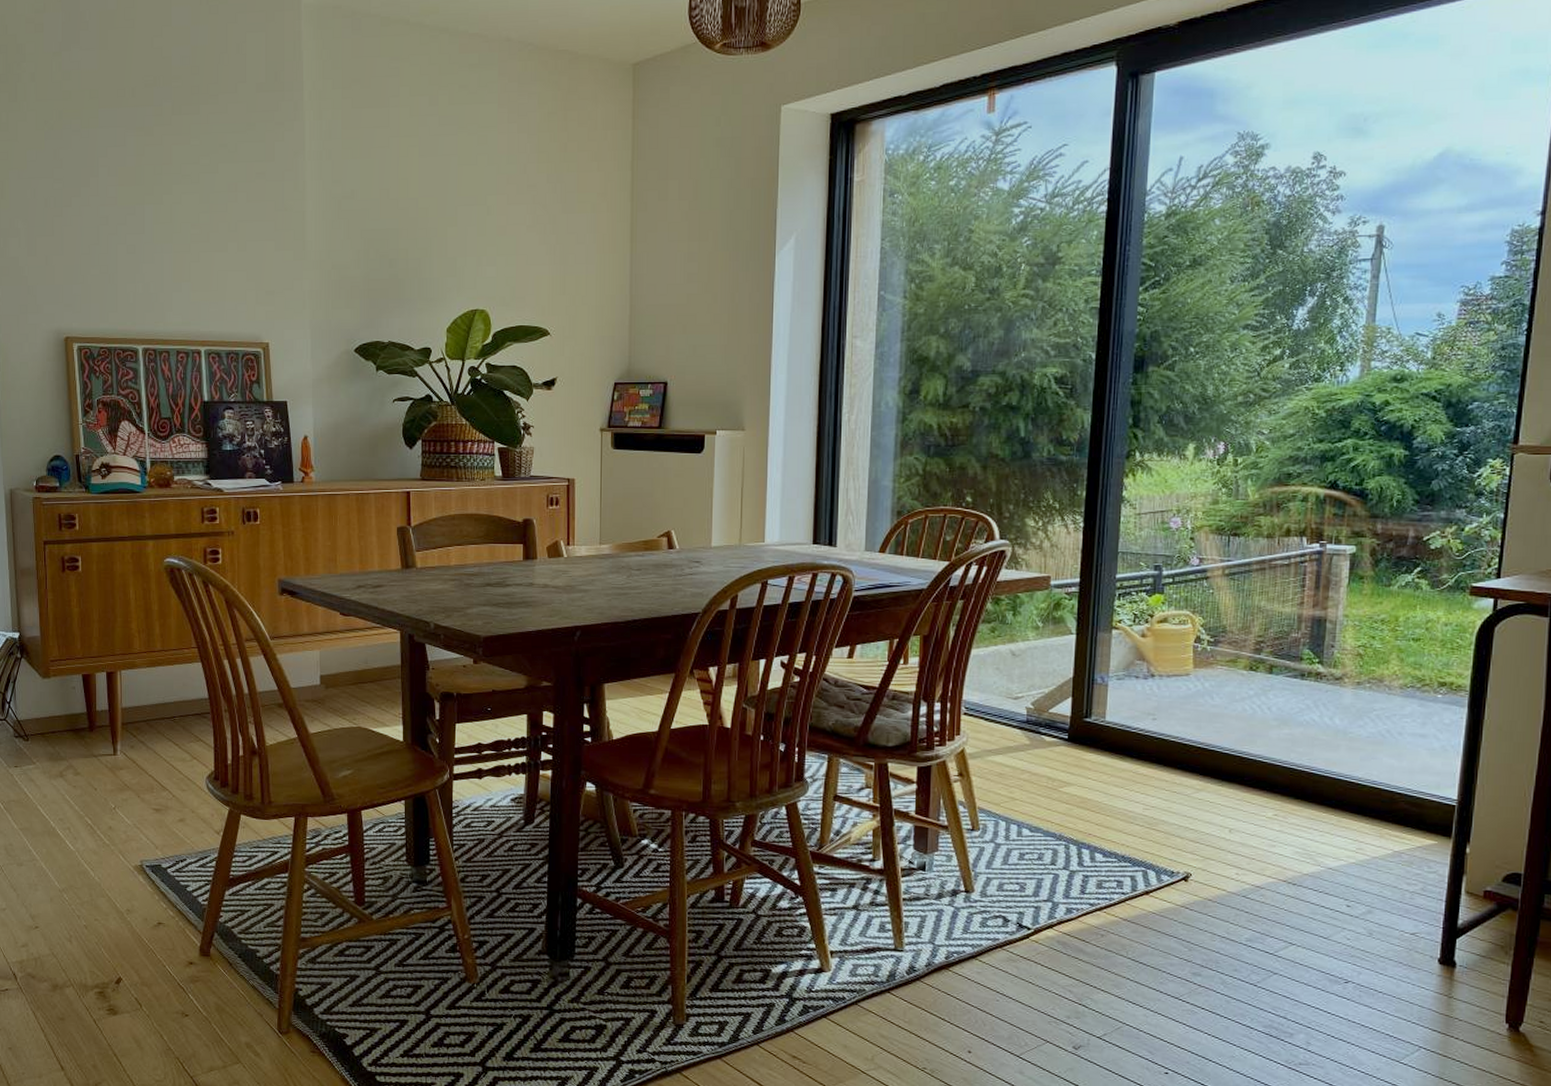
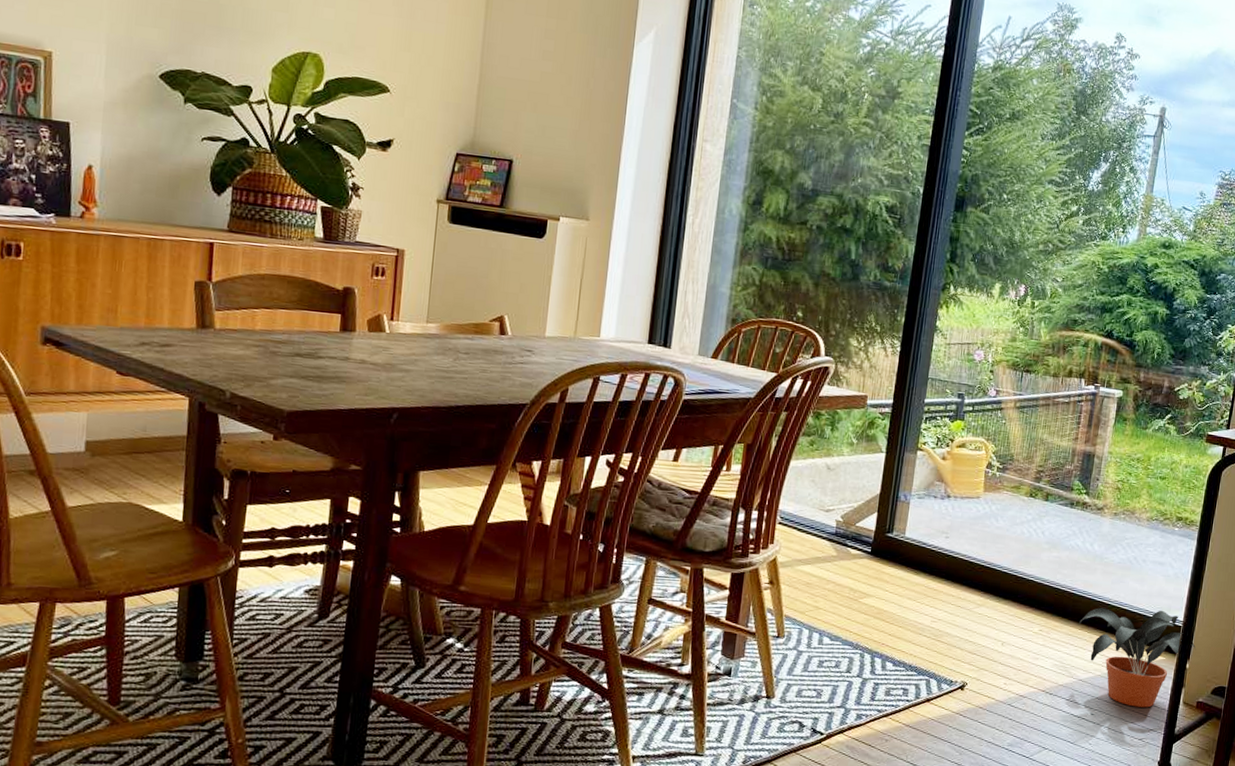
potted plant: none [1322,788,1478,898] -> present [1078,608,1196,708]

